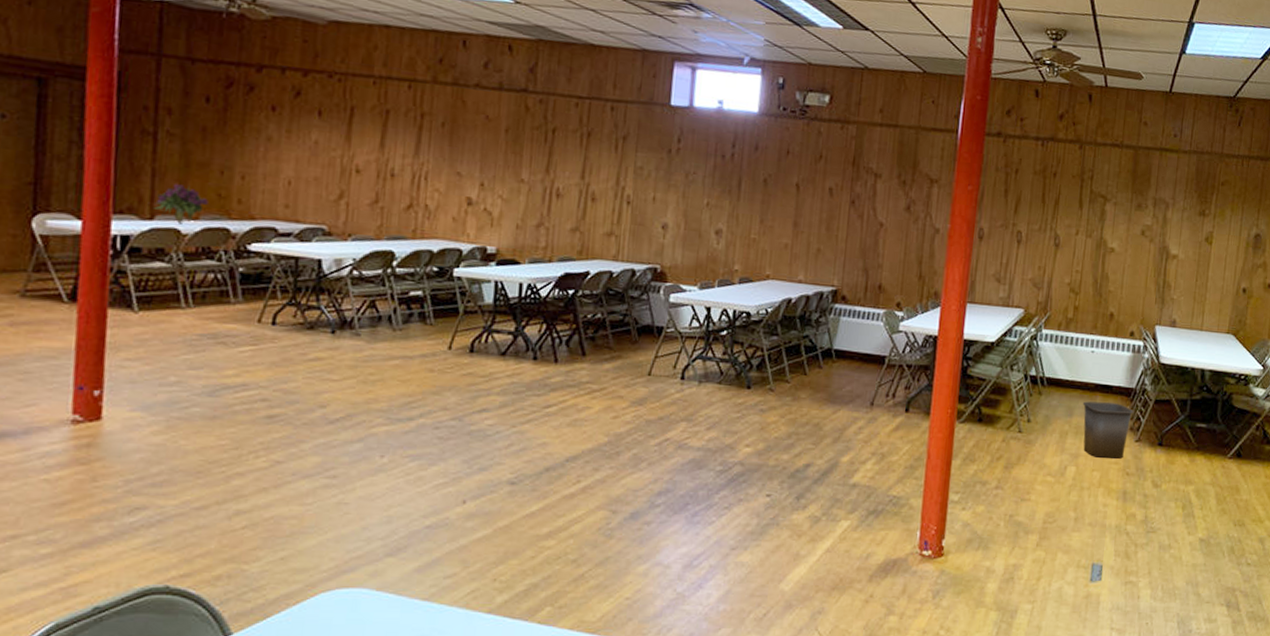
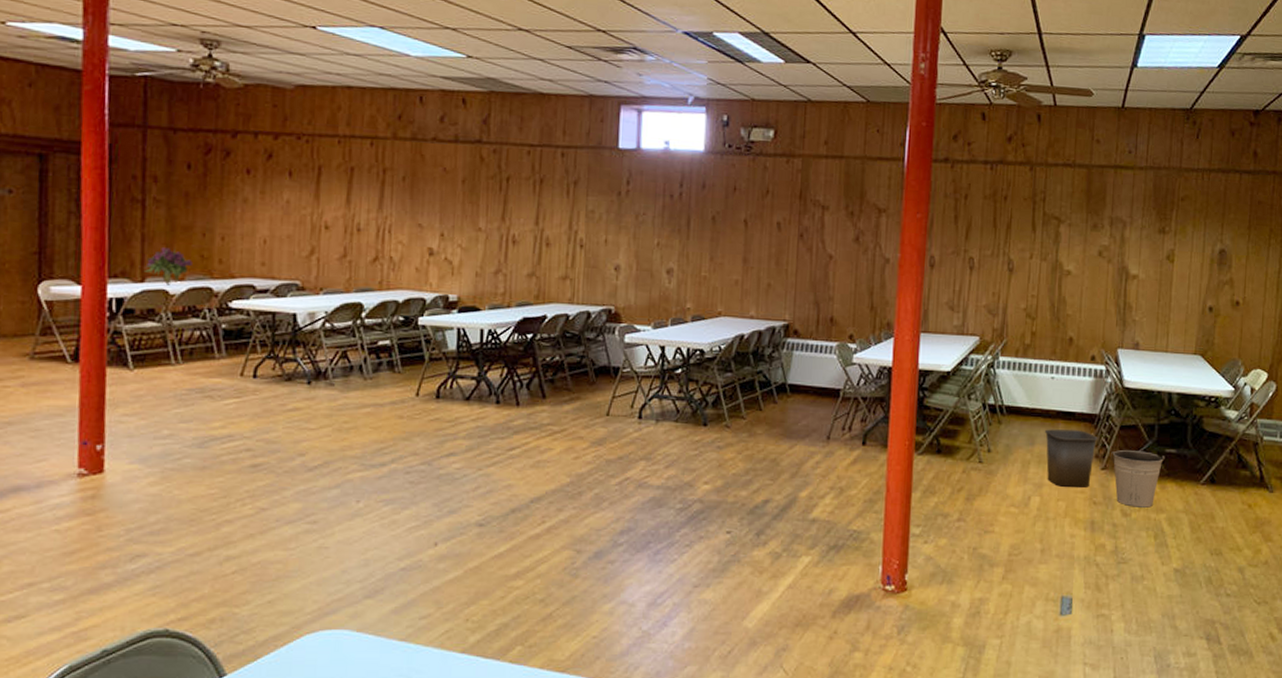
bucket: none [1144,423,1196,479] -> present [1111,450,1165,508]

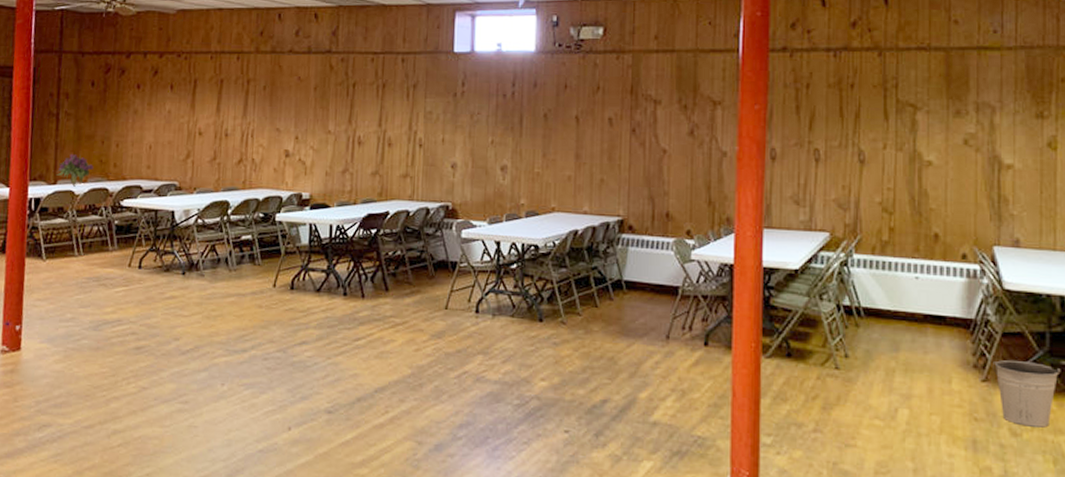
waste bin: present [1044,429,1098,487] -> none [910,334,975,401]

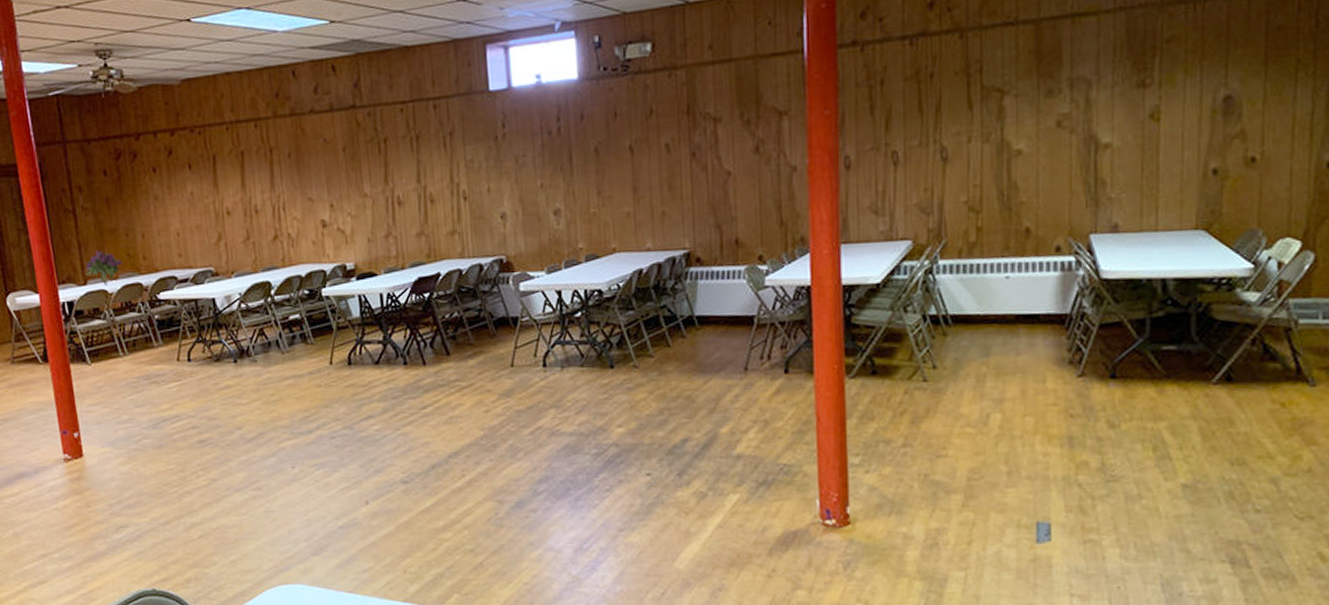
bucket: present [992,360,1061,428] -> none [1089,351,1162,417]

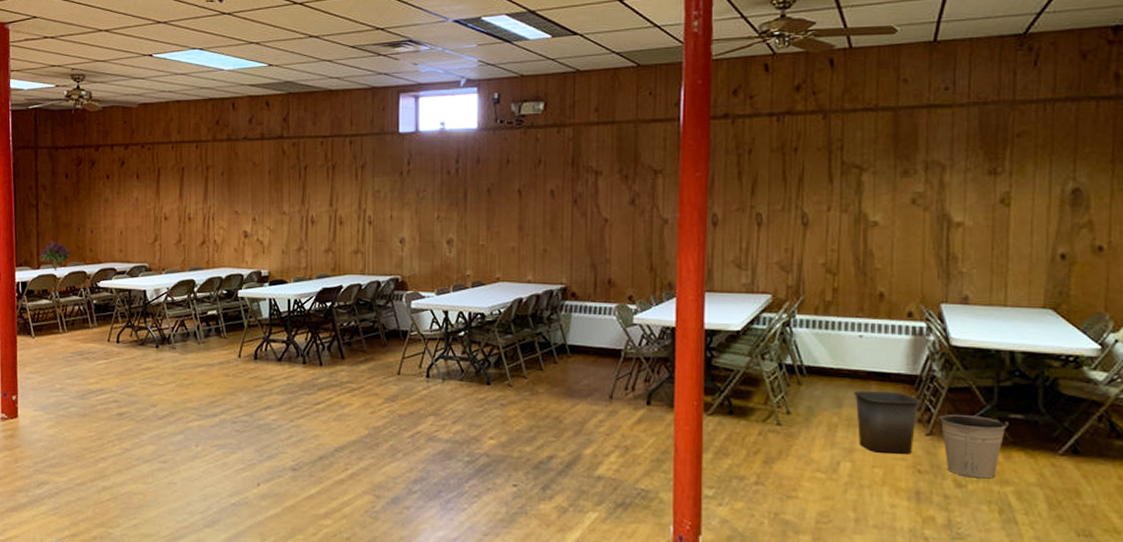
waste bin: none [1001,334,1071,400] -> present [853,391,920,454]
bucket: none [1089,351,1162,417] -> present [938,415,1009,479]

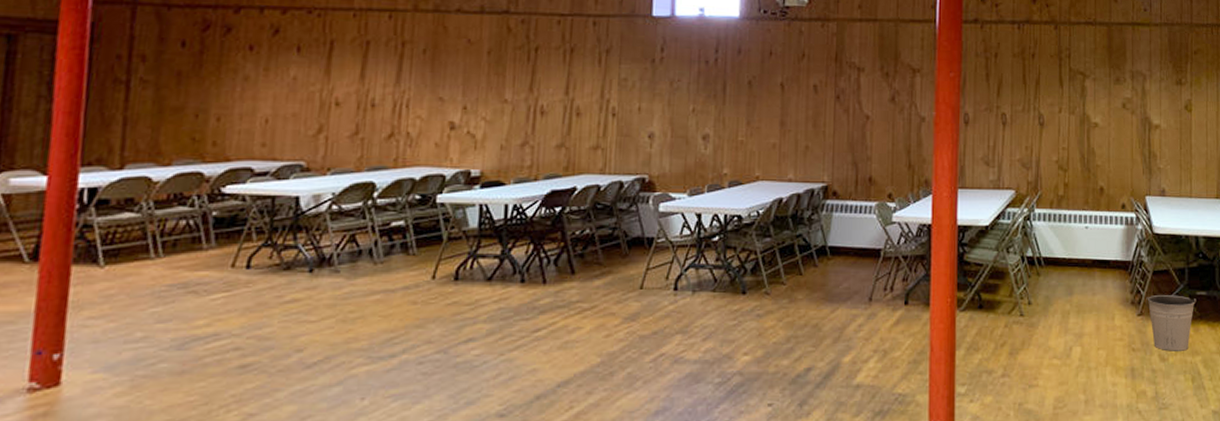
bouquet: present [39,241,72,269] -> none [123,131,182,170]
waste bin: present [853,391,920,454] -> none [1081,278,1133,335]

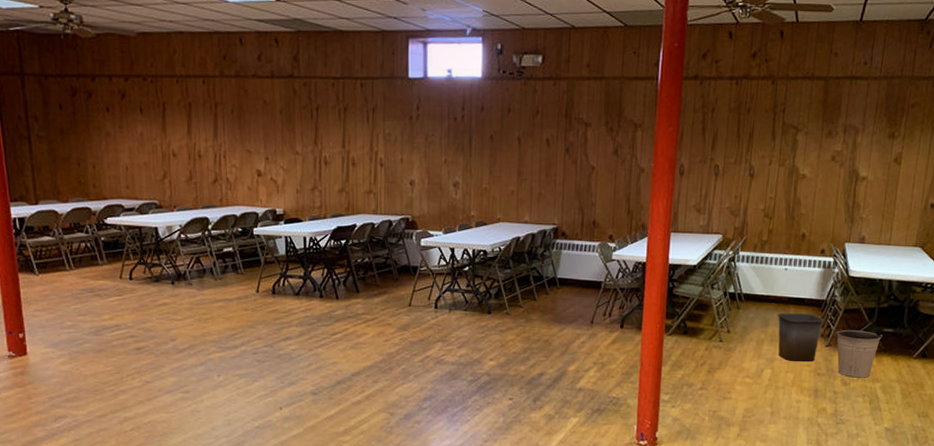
waste bin: none [1081,278,1133,335] -> present [777,313,824,361]

